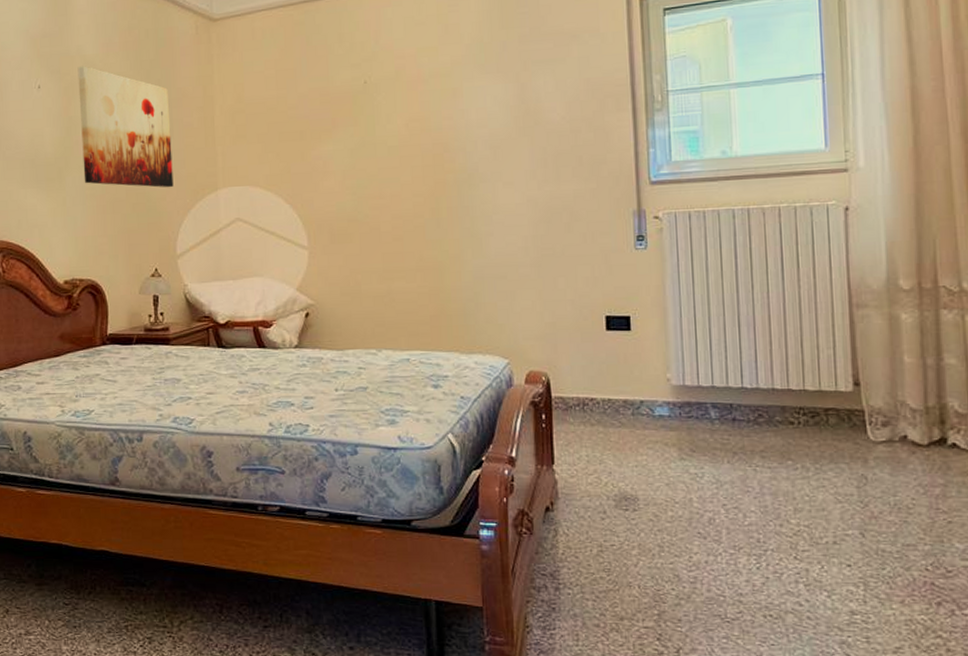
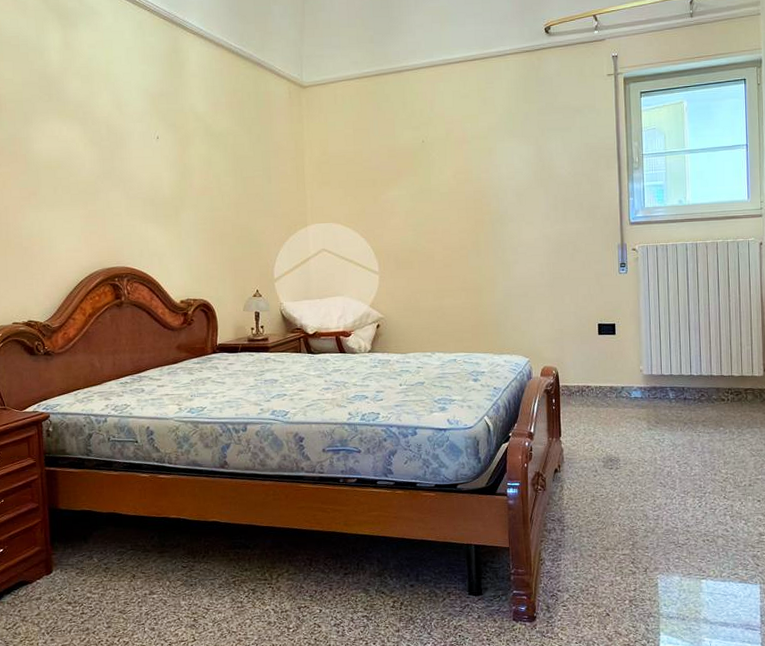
wall art: present [77,66,174,188] -> none [190,121,271,224]

